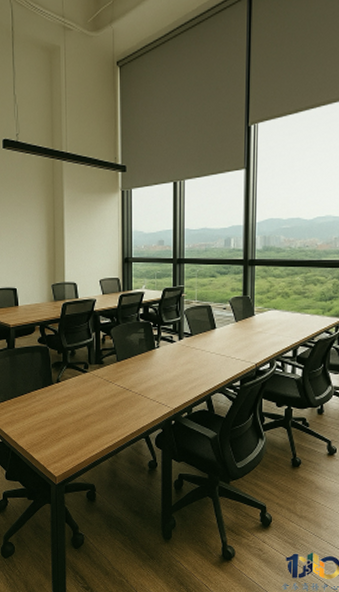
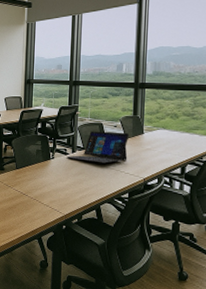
laptop: none [173,315,240,350] -> present [66,131,130,164]

